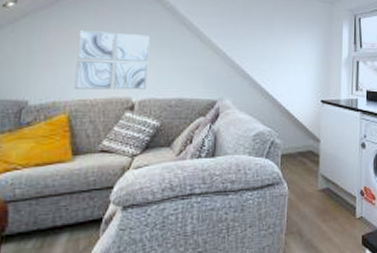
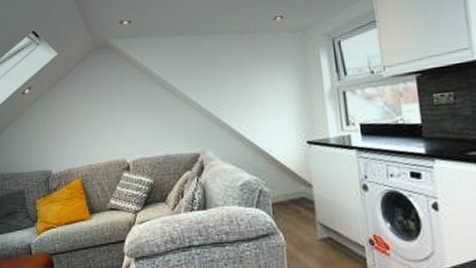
wall art: present [74,30,151,90] -> none [77,99,137,156]

